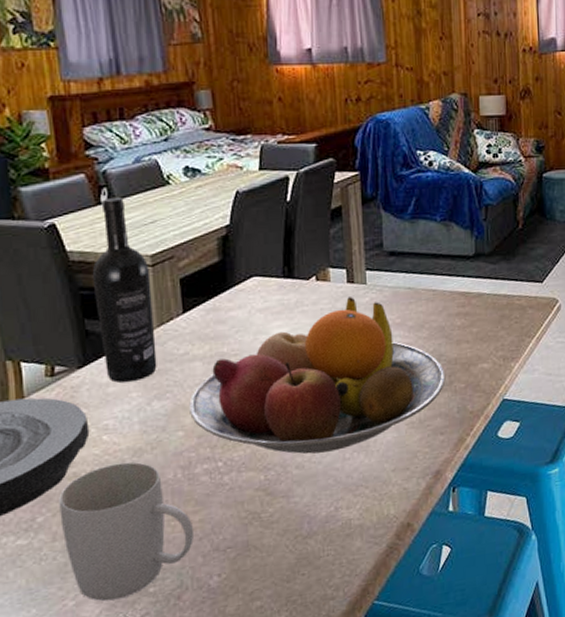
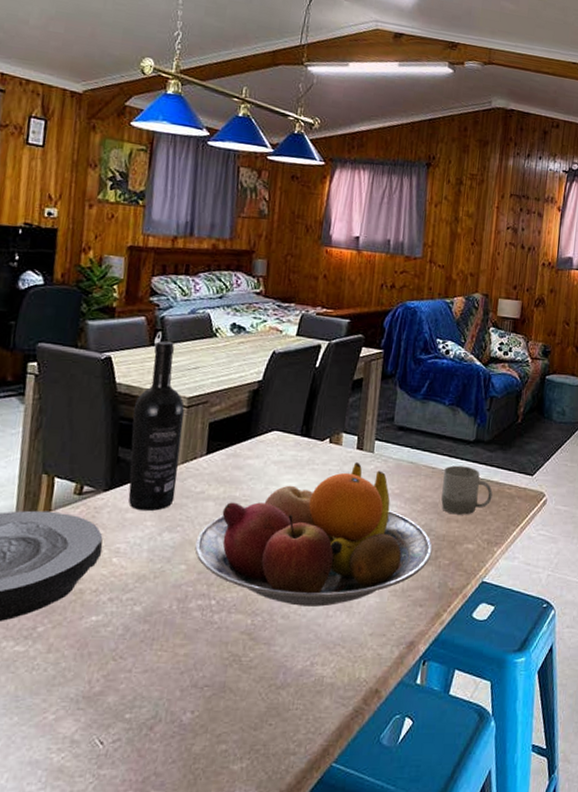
mug: present [59,462,194,602] -> none [57,586,178,720]
cup: none [446,283,502,336] -> present [441,465,493,515]

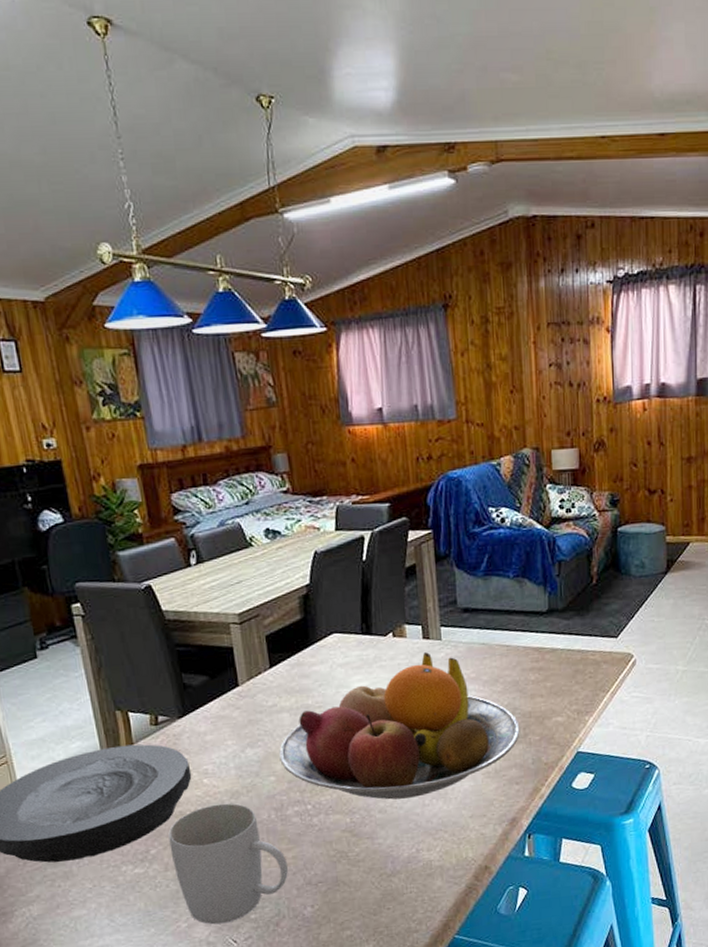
mug: none [57,586,178,720] -> present [168,803,288,925]
wine bottle: present [128,341,185,512] -> none [186,559,249,732]
cup: present [441,465,493,515] -> none [520,638,576,690]

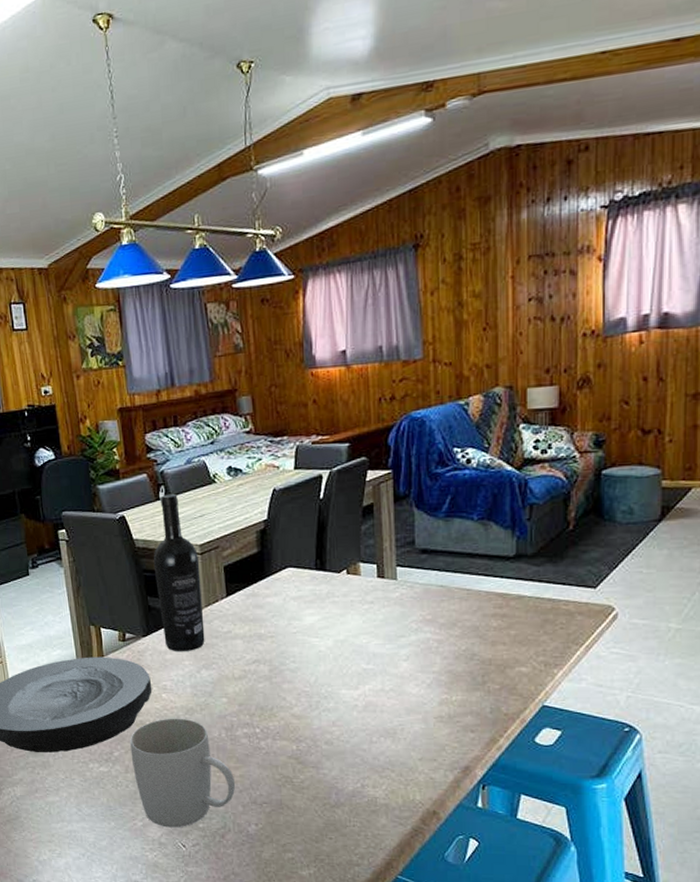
wine bottle: none [186,559,249,732] -> present [153,493,205,652]
fruit bowl: present [279,651,520,800] -> none [231,590,478,733]

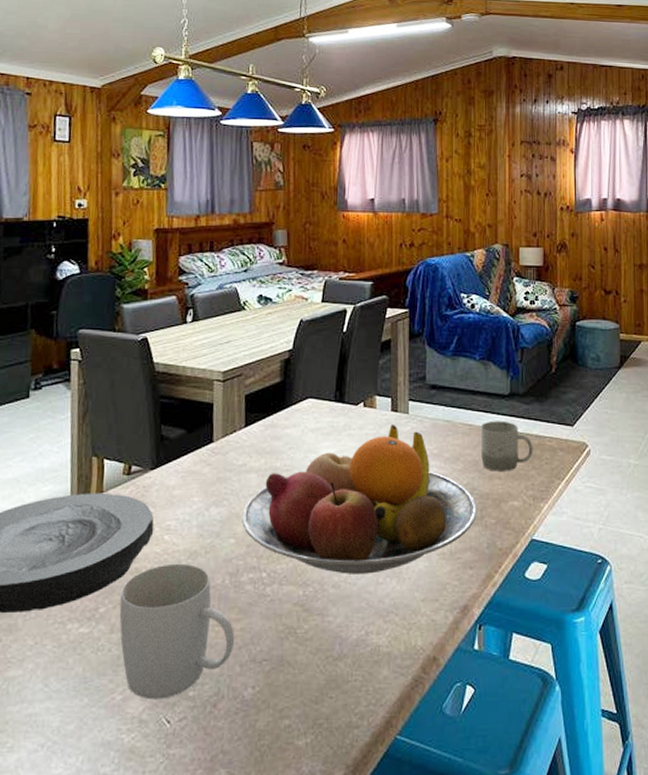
wine bottle: present [153,493,205,652] -> none [172,317,221,487]
fruit bowl: none [231,590,478,733] -> present [242,423,477,574]
cup: none [482,584,545,637] -> present [481,421,533,471]

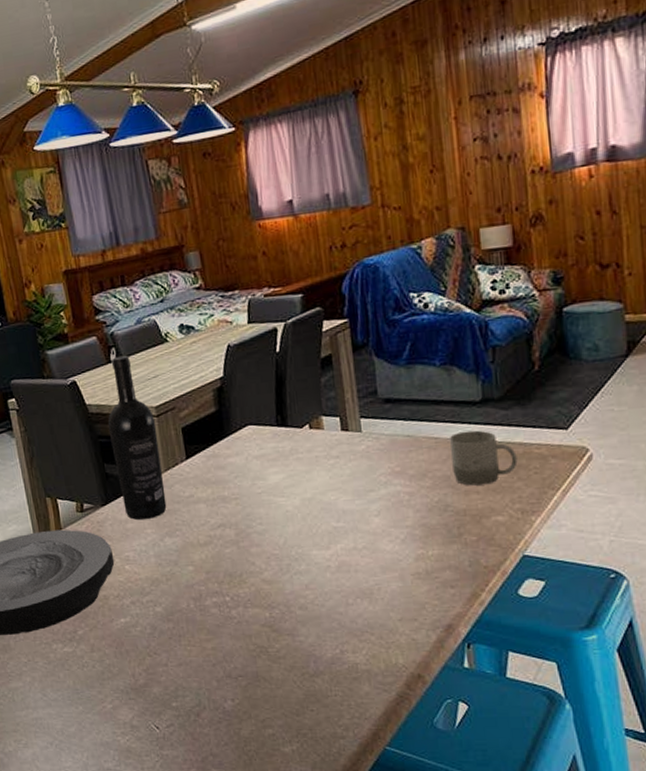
mug: present [119,563,234,700] -> none [94,590,208,709]
wine bottle: none [172,317,221,487] -> present [107,355,167,520]
fruit bowl: present [242,423,477,574] -> none [196,443,454,597]

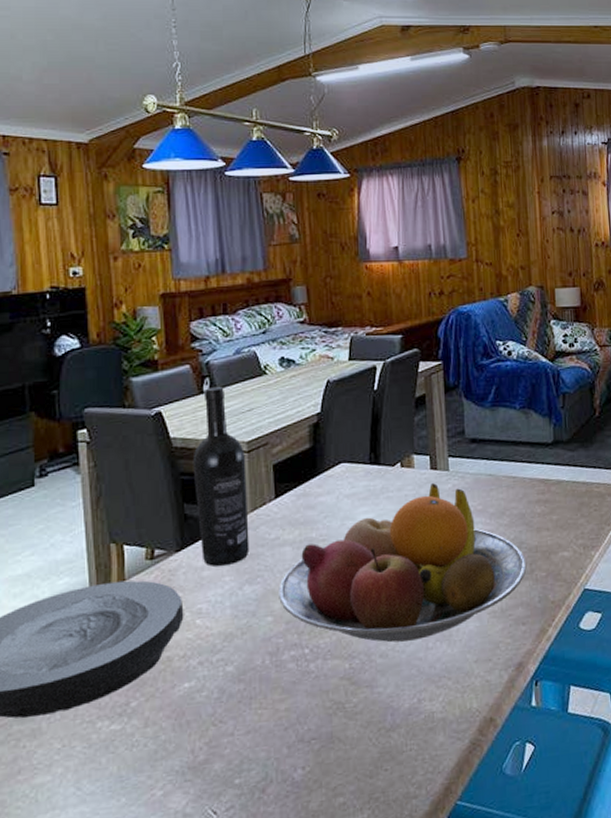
fruit bowl: none [196,443,454,597] -> present [278,482,527,643]
cup: present [450,430,518,486] -> none [526,470,581,523]

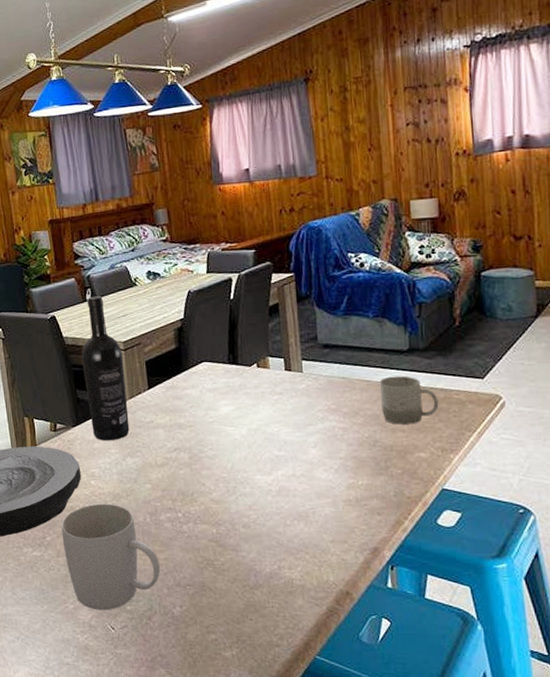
mug: none [152,647,279,793] -> present [61,503,160,611]
fruit bowl: present [278,482,527,643] -> none [154,382,382,517]
cup: none [526,470,581,523] -> present [380,376,439,425]

